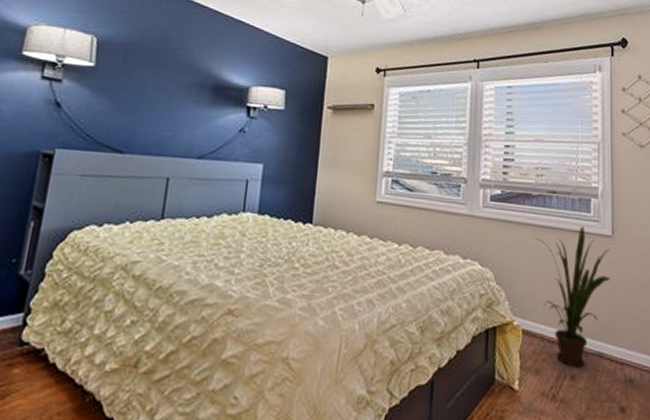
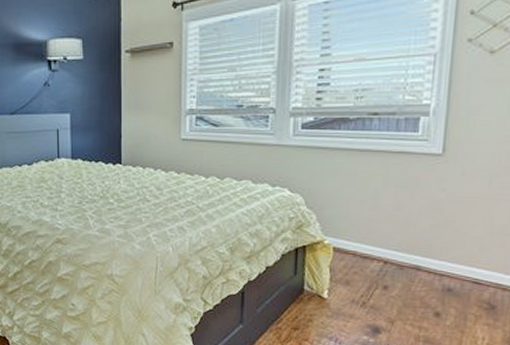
house plant: present [535,227,611,368] -> none [351,147,438,279]

